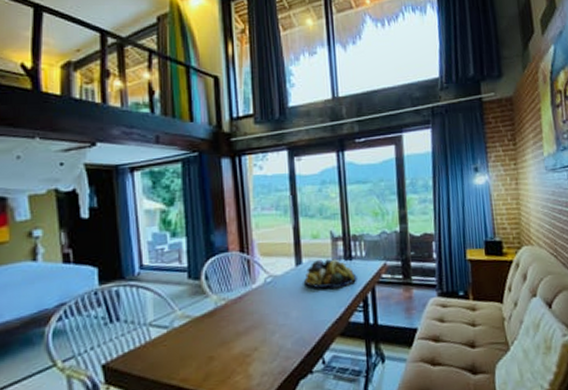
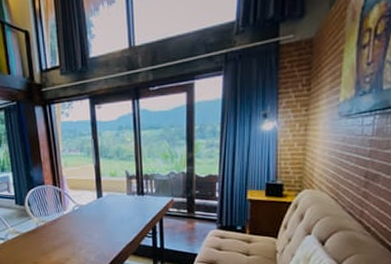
fruit bowl: present [304,259,357,289] -> none [104,194,148,218]

